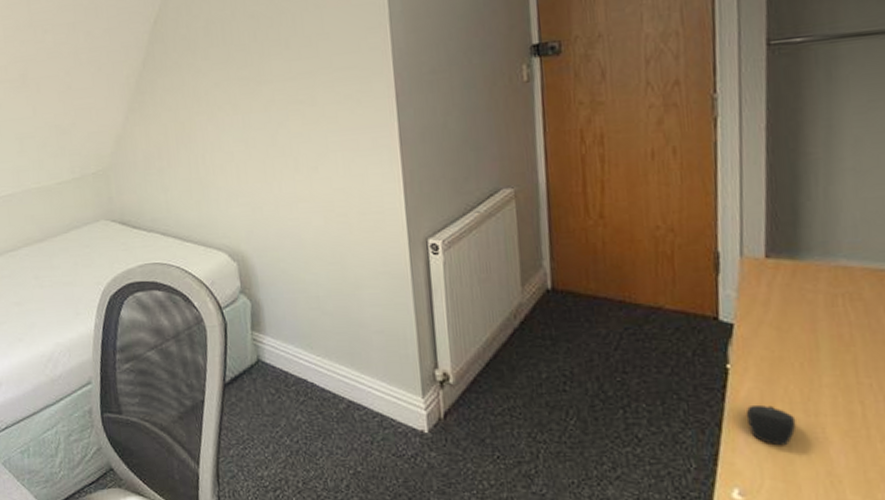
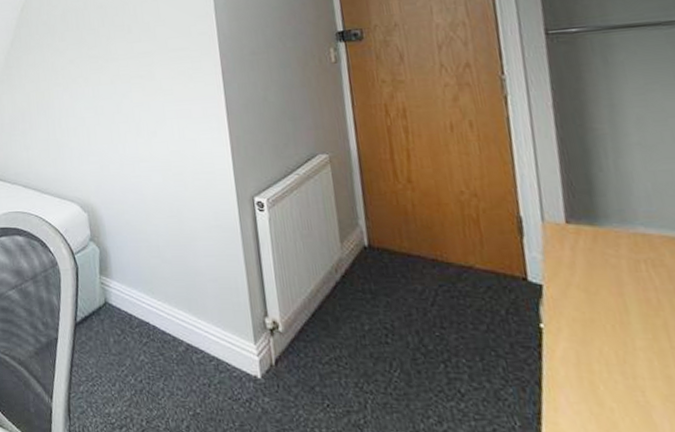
computer mouse: present [746,405,796,446] -> none [564,366,616,408]

